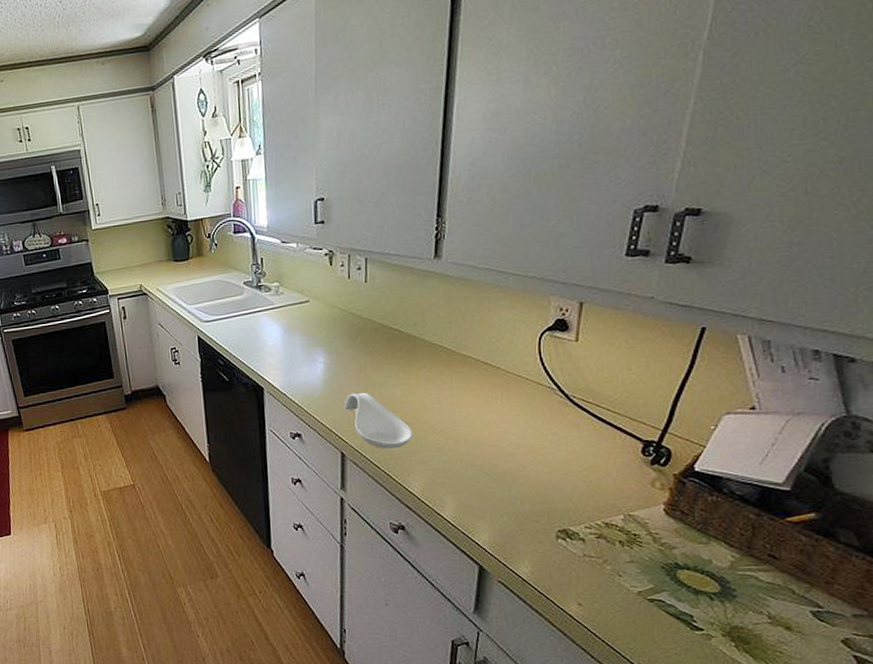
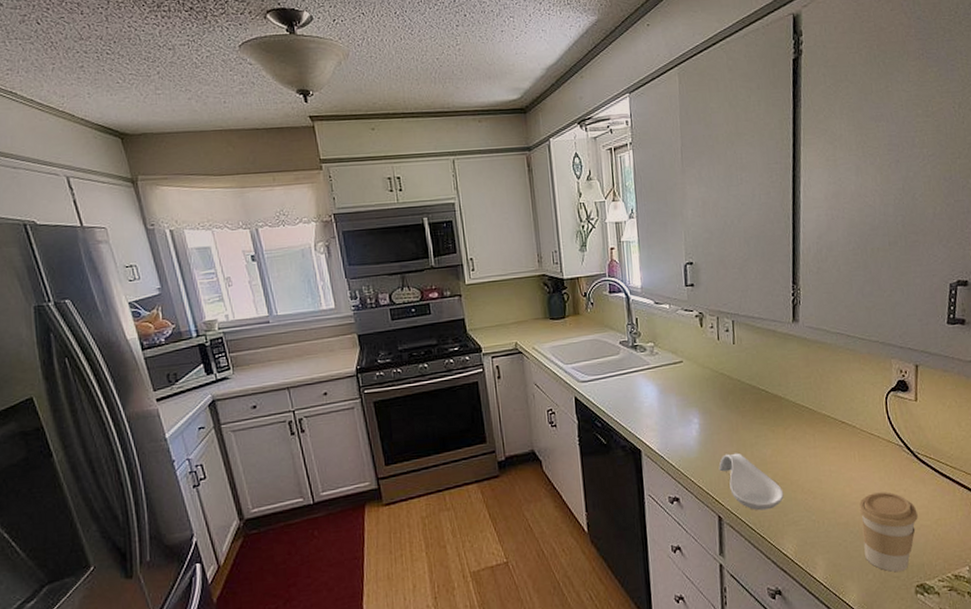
coffee cup: none [497,435,567,516] -> present [859,491,918,572]

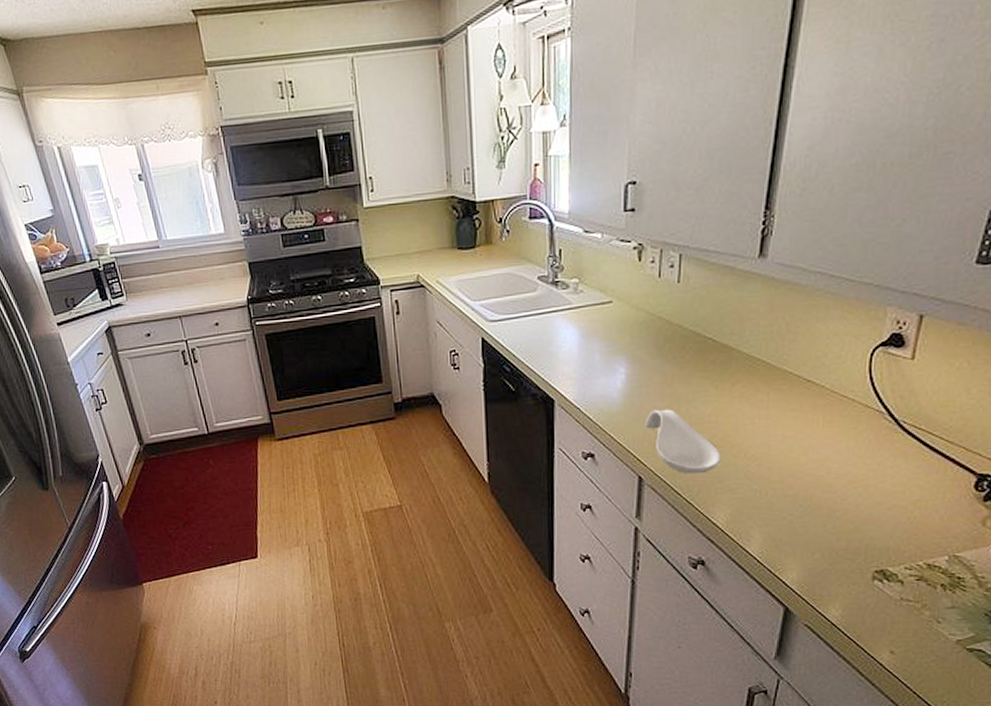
coffee cup: present [859,491,918,572] -> none [814,464,891,555]

